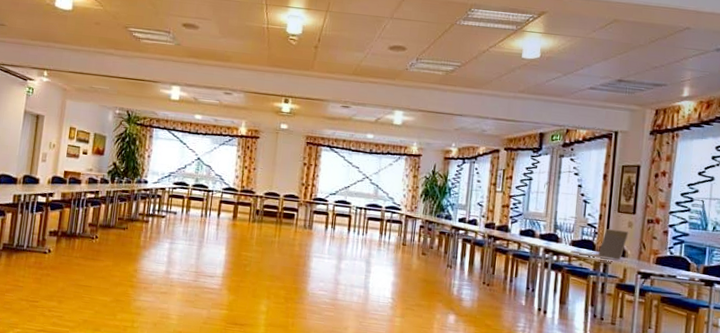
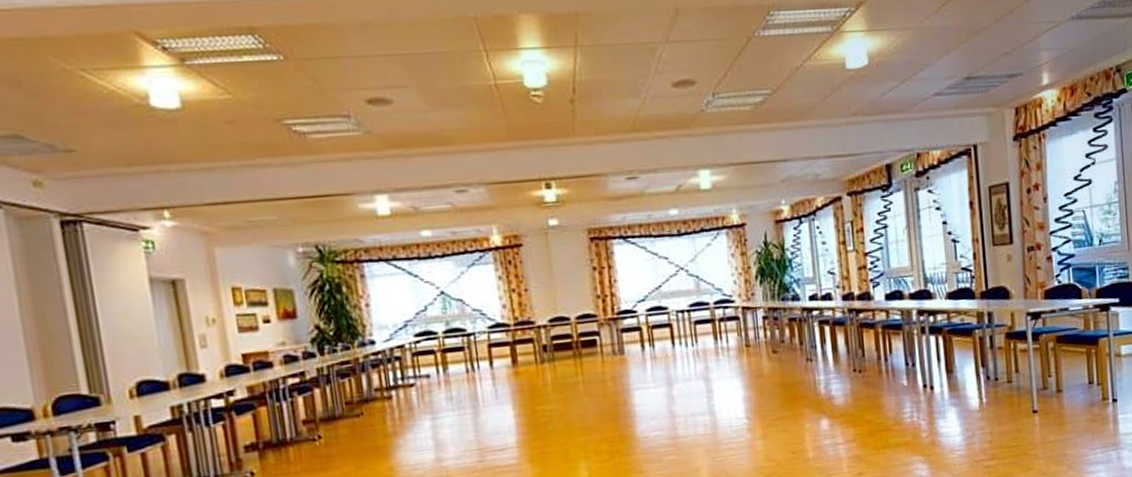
laptop: present [570,228,629,261] -> none [948,267,1010,309]

